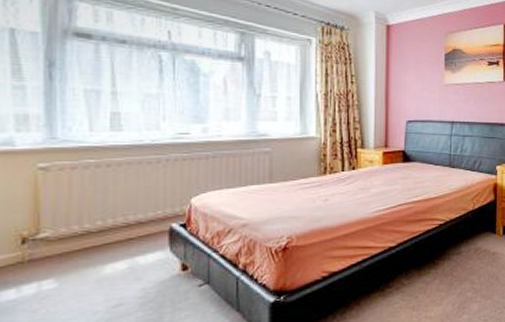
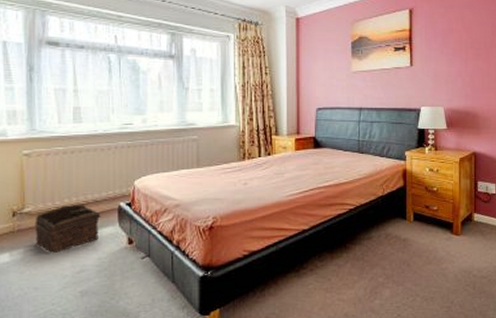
basket: none [54,226,146,287] -> present [35,204,101,254]

